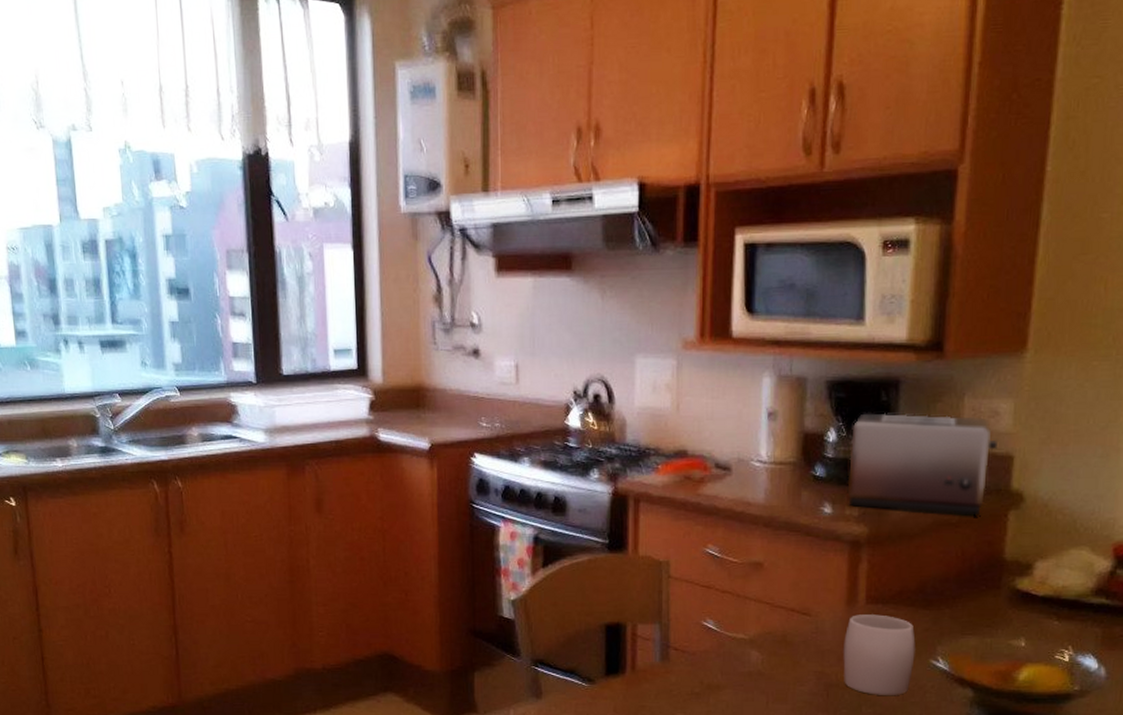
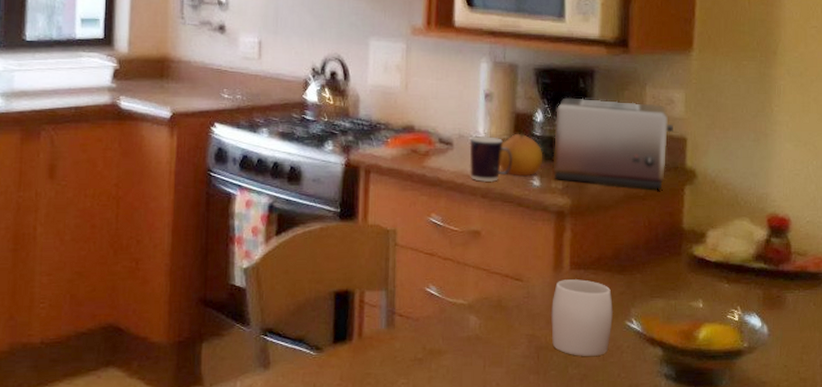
mug: none [749,459,800,511] -> present [469,135,513,183]
fruit: none [785,455,836,503] -> present [500,133,543,177]

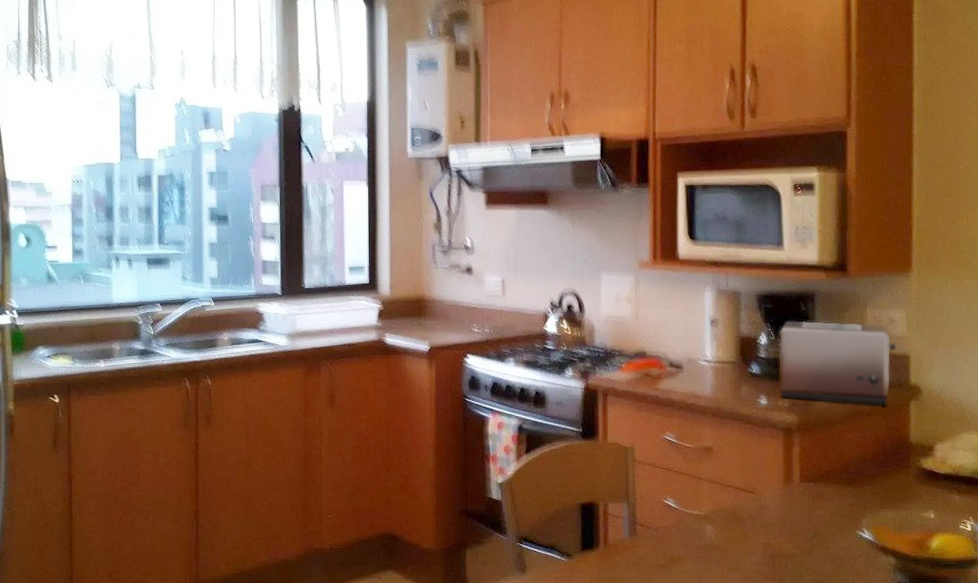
mug: present [469,135,513,183] -> none [698,359,740,403]
fruit: present [500,133,543,177] -> none [728,355,769,396]
mug: present [551,279,613,356] -> none [784,492,844,564]

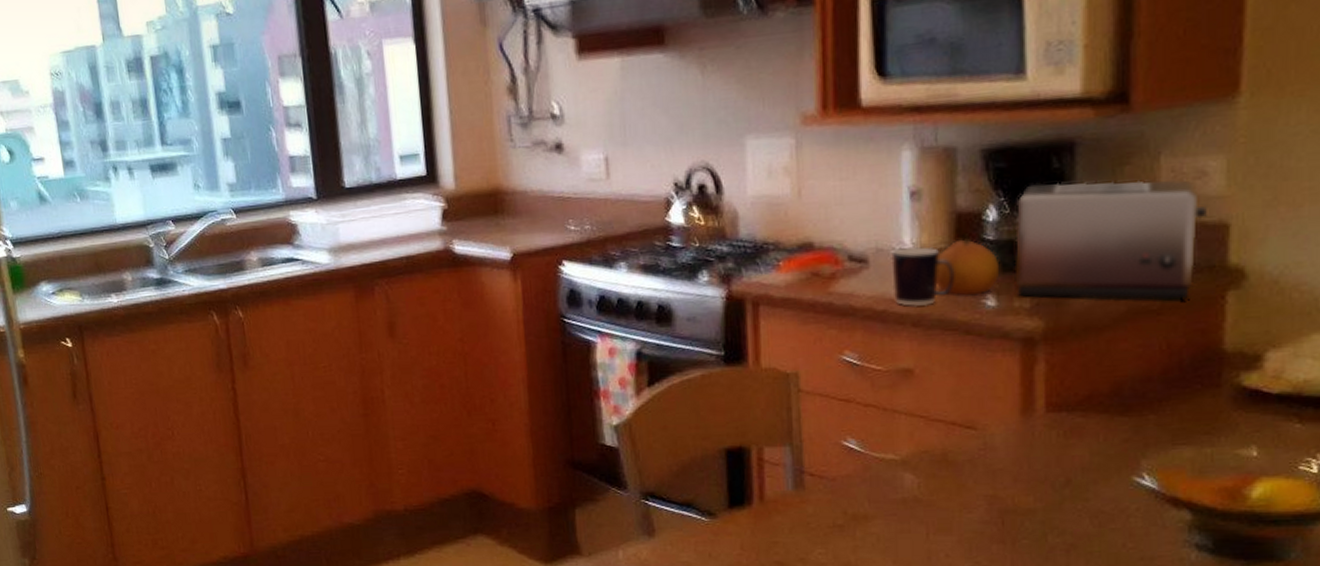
mug: none [698,359,740,403] -> present [891,247,955,308]
fruit: none [728,355,769,396] -> present [936,239,1000,296]

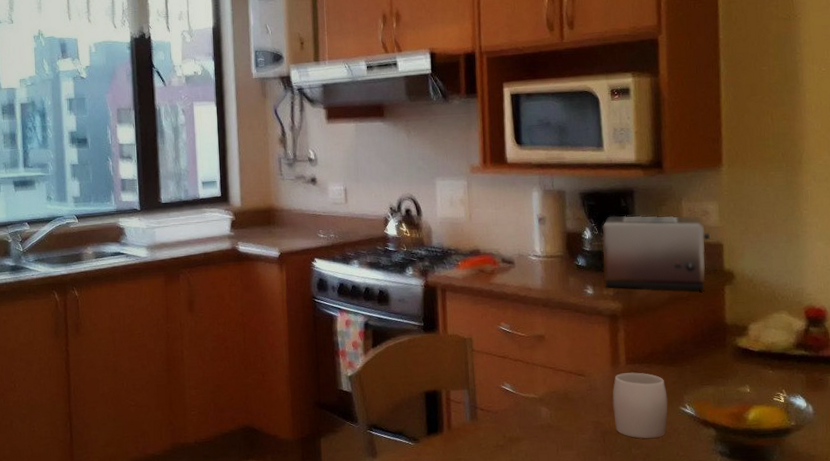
mug: present [891,247,955,308] -> none [528,254,568,294]
fruit: present [936,239,1000,296] -> none [556,249,594,287]
mug: none [1020,424,1113,522] -> present [612,372,668,439]

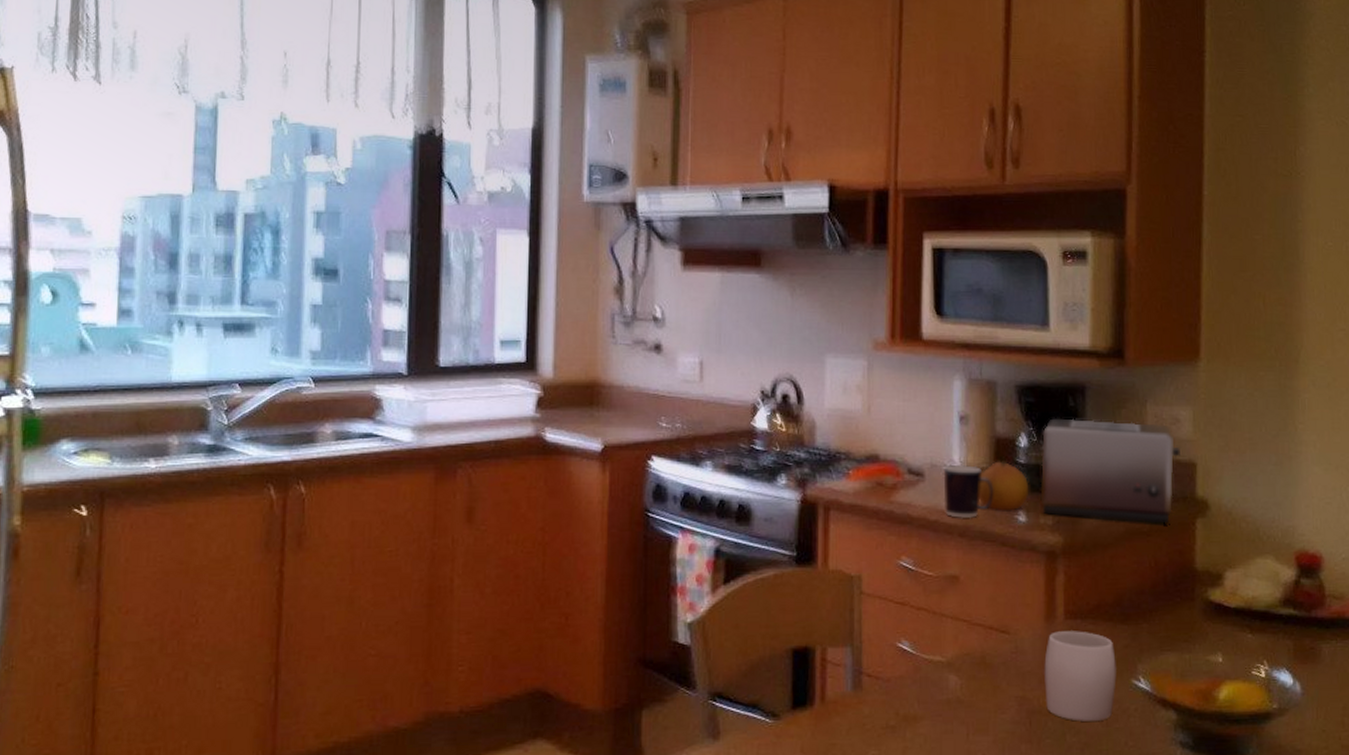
mug: none [528,254,568,294] -> present [943,464,994,519]
fruit: none [556,249,594,287] -> present [979,461,1029,511]

